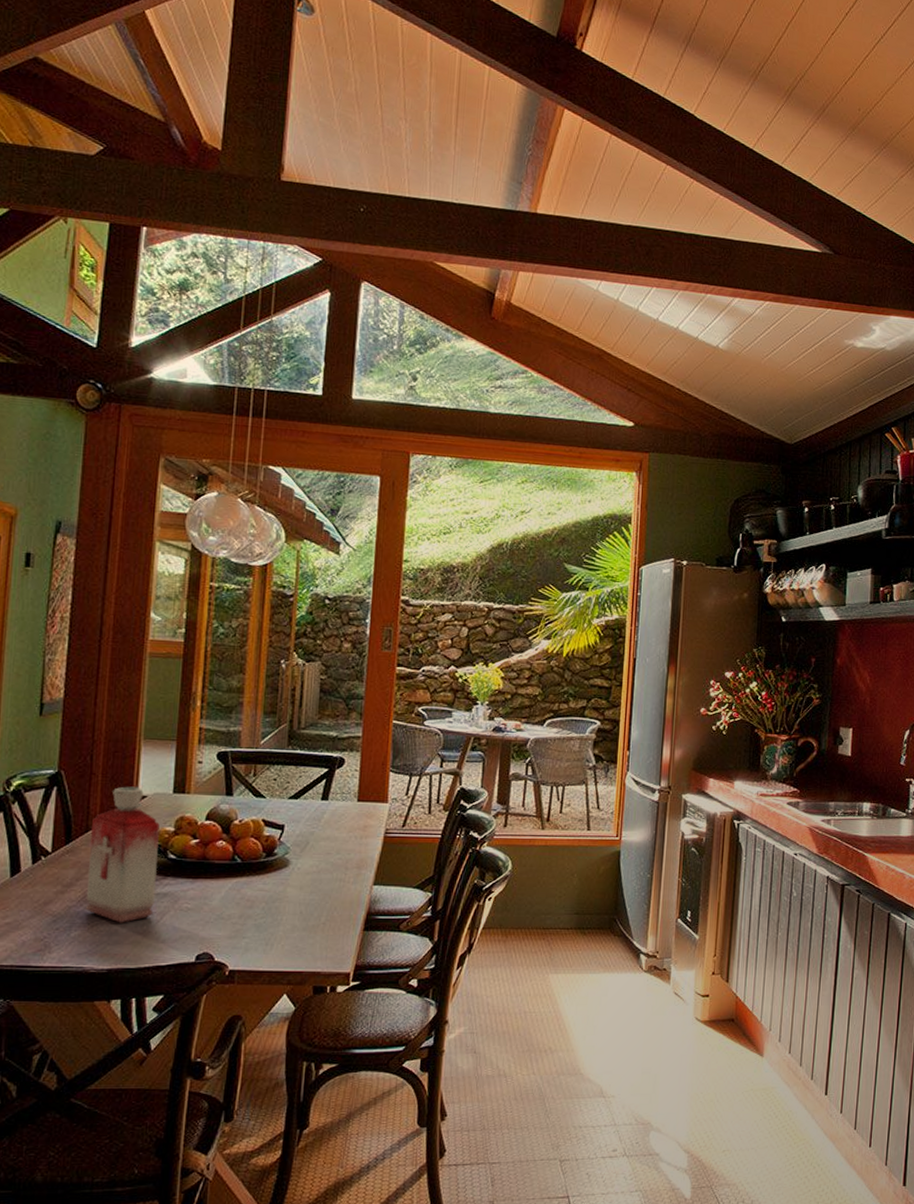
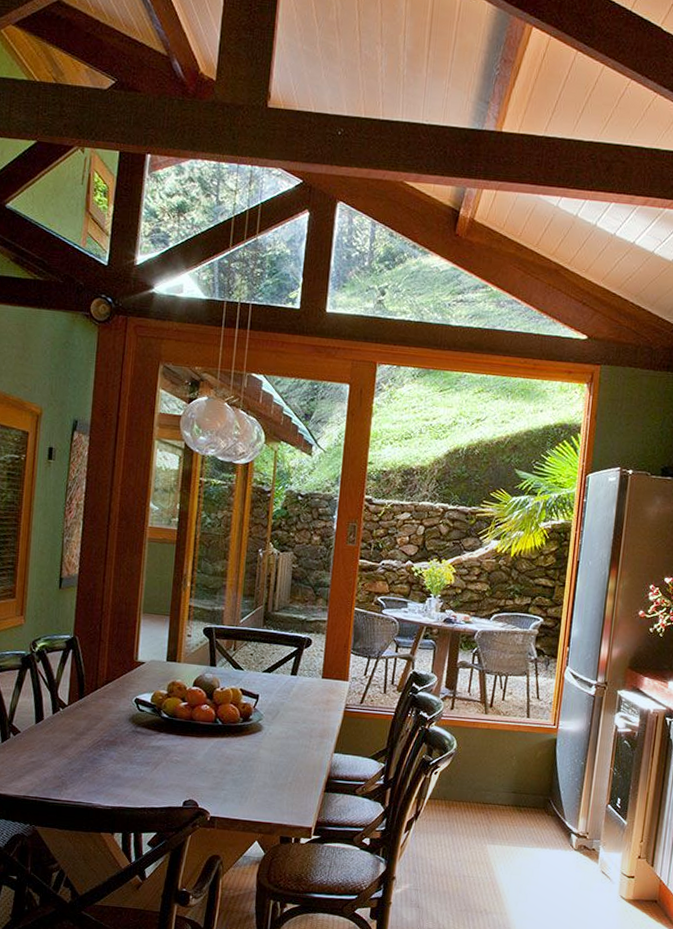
bottle: present [86,786,160,923] -> none [95,653,155,769]

